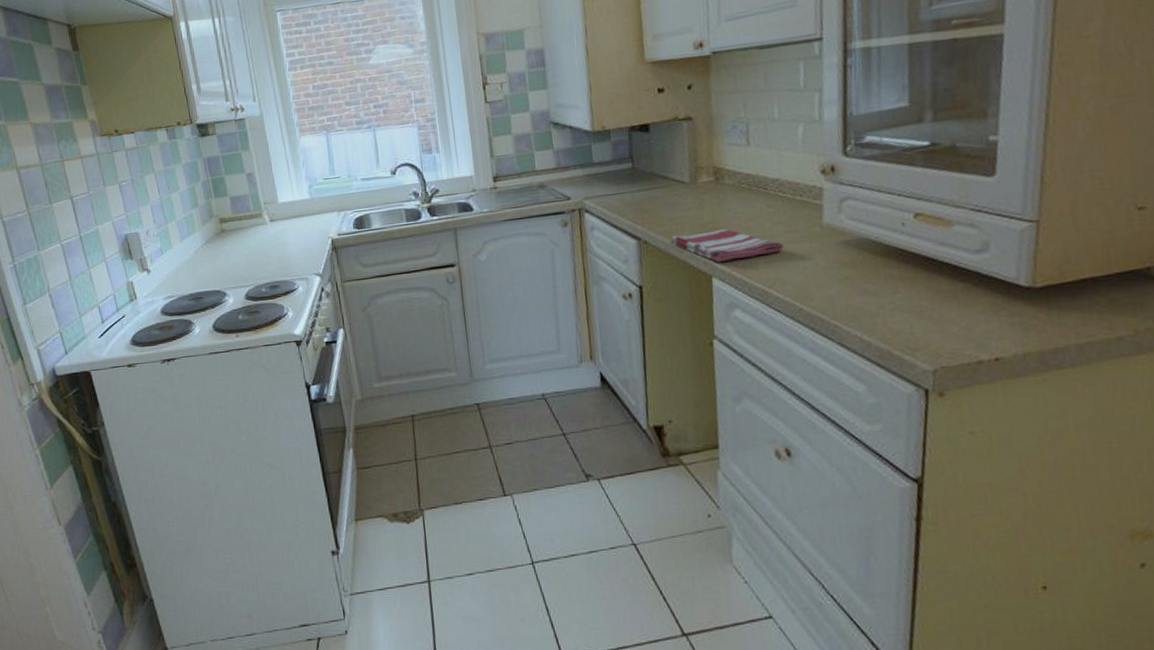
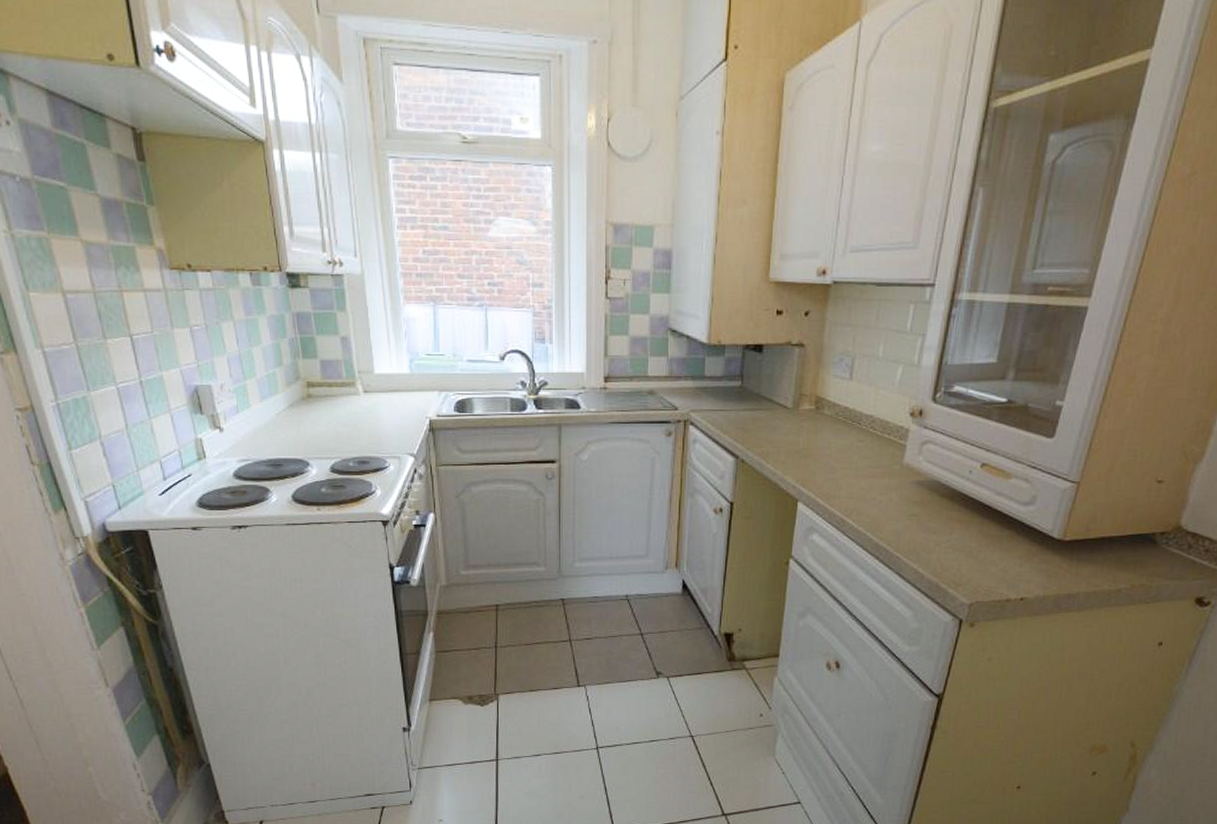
dish towel: present [671,228,784,262] -> none [767,456,866,488]

